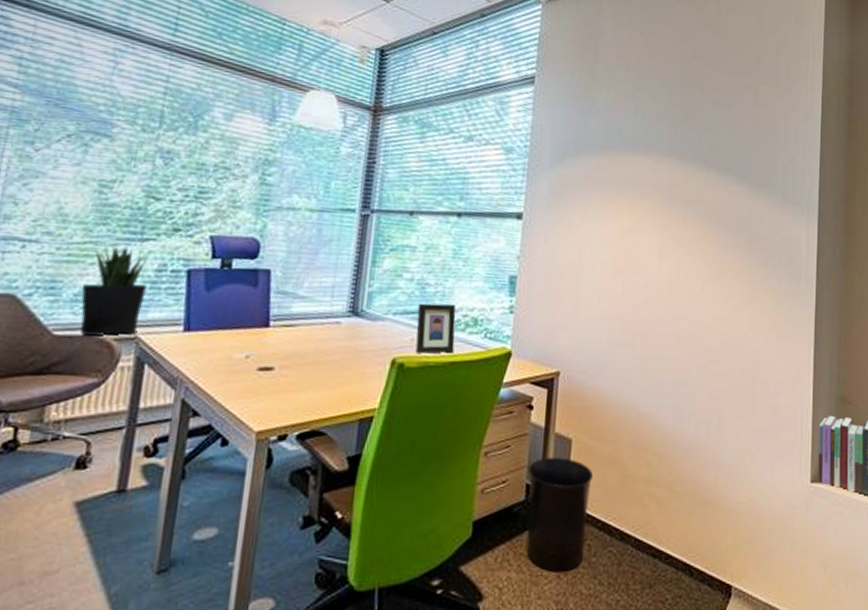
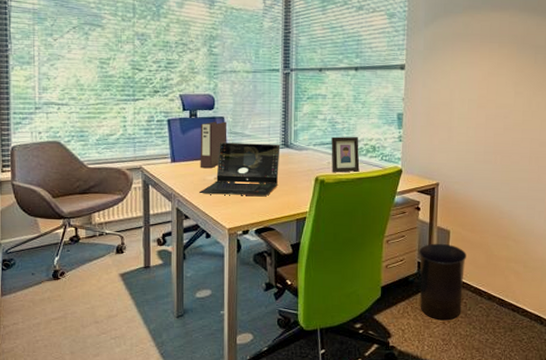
planter: present [79,243,147,337] -> none [101,103,142,168]
laptop computer: none [218,305,347,384] -> present [198,142,281,196]
binder: none [226,275,273,343] -> present [200,121,226,169]

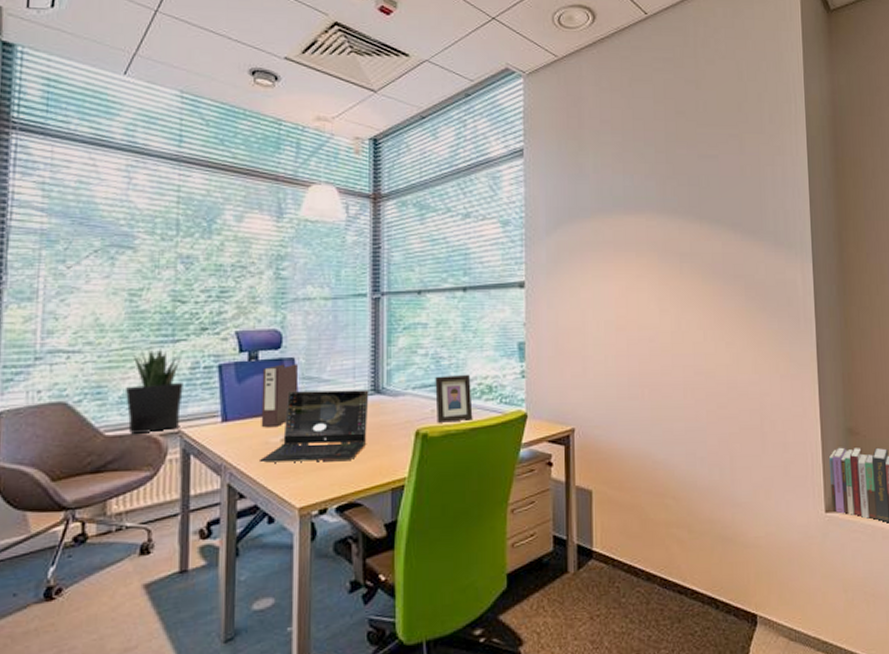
planter: none [101,103,142,168] -> present [126,348,183,434]
waste bin: present [419,243,466,320] -> none [554,508,615,614]

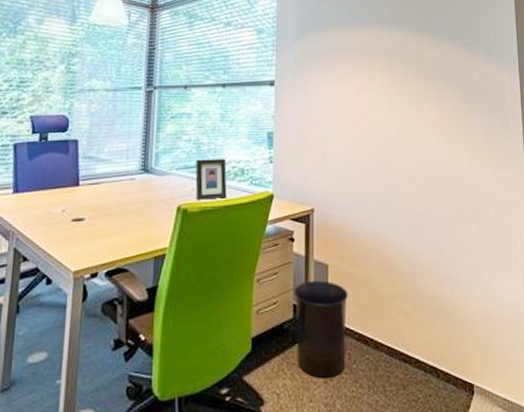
laptop computer: present [258,390,369,463] -> none [42,169,140,230]
binder: present [261,363,298,428] -> none [46,144,80,200]
waste bin: none [554,508,615,614] -> present [294,280,348,378]

